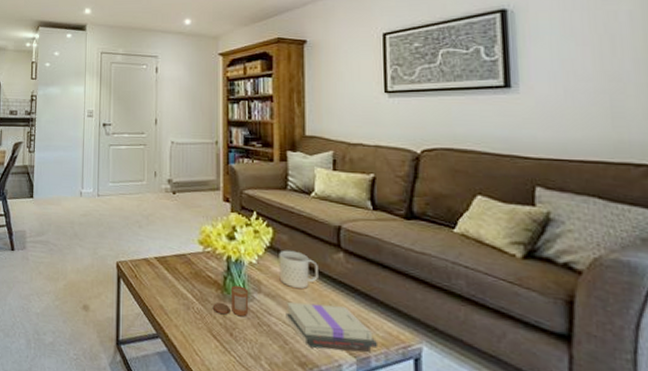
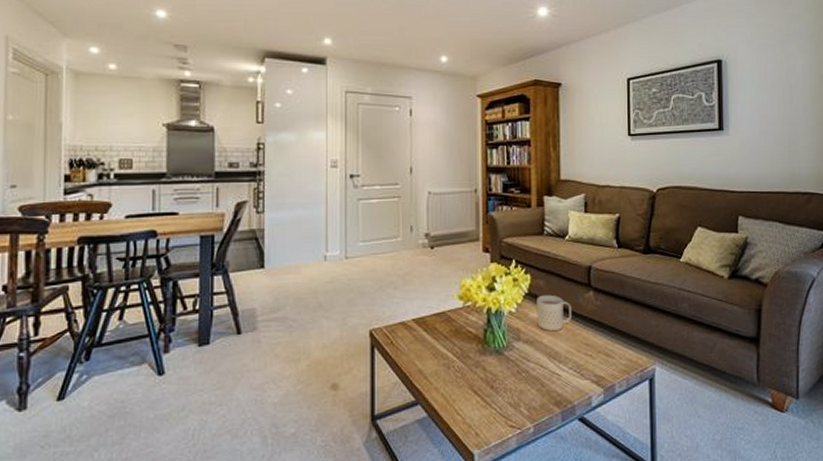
candle: present [212,285,249,317] -> none [473,337,509,369]
books: present [286,302,379,352] -> none [543,341,621,386]

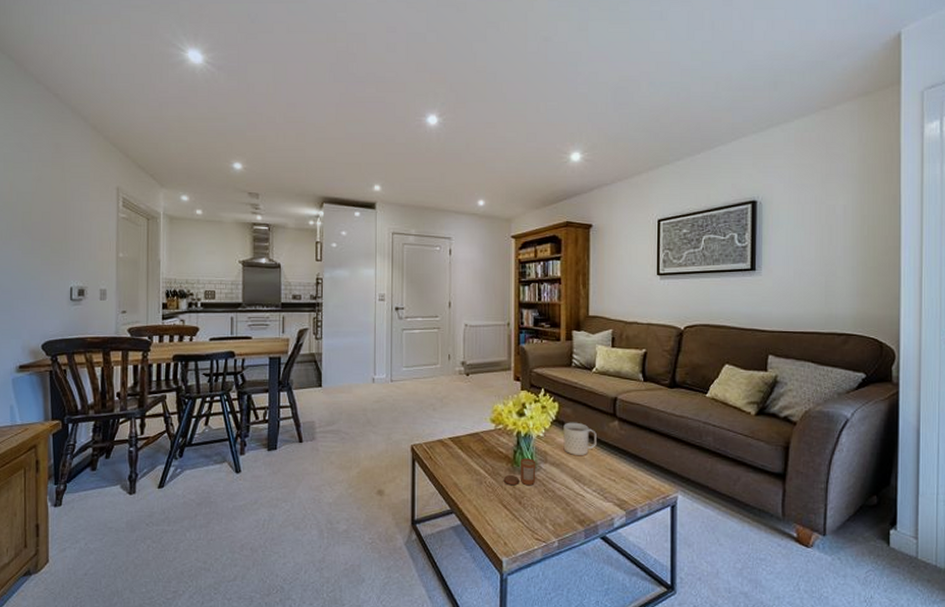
candle: none [473,337,509,369] -> present [503,458,536,486]

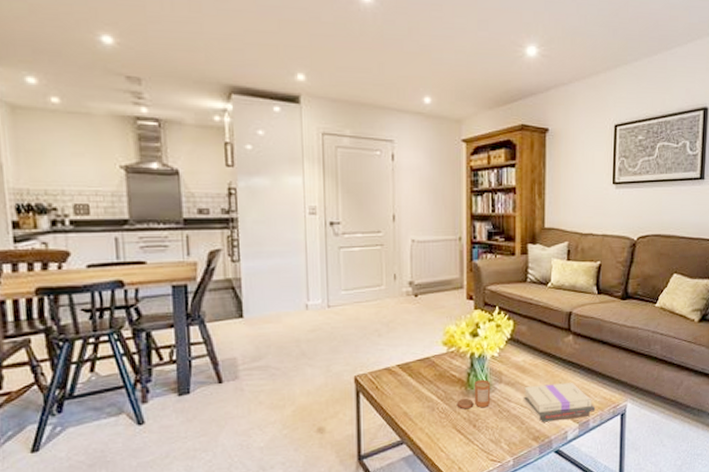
mug: present [563,422,597,456] -> none [518,339,551,374]
books: none [568,467,644,506] -> present [523,381,596,423]

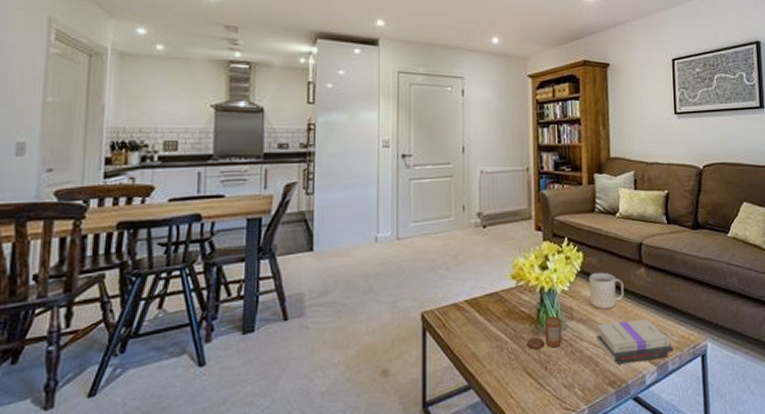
mug: none [518,339,551,374] -> present [589,272,624,310]

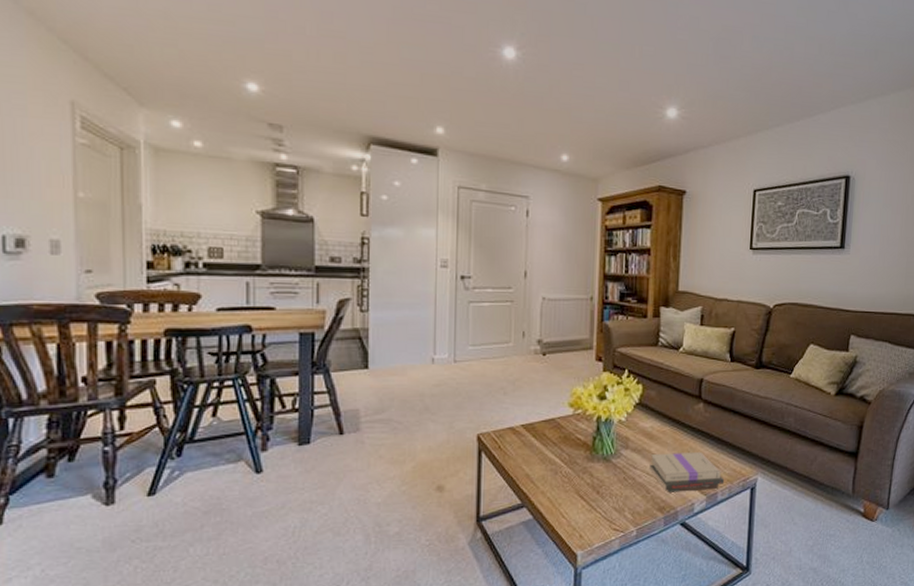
candle: present [526,316,562,350] -> none [580,444,617,475]
mug: present [589,272,624,310] -> none [646,405,681,441]

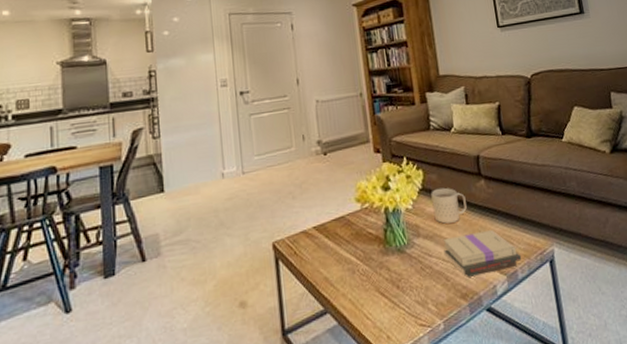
mug: none [646,405,681,441] -> present [431,187,467,224]

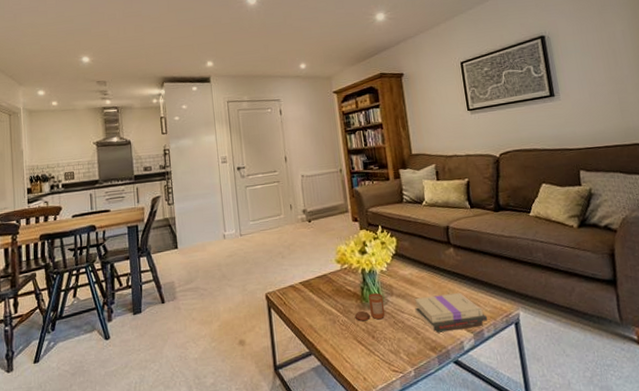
candle: none [377,235,411,269] -> present [354,293,385,321]
mug: present [431,187,467,224] -> none [403,253,437,286]

